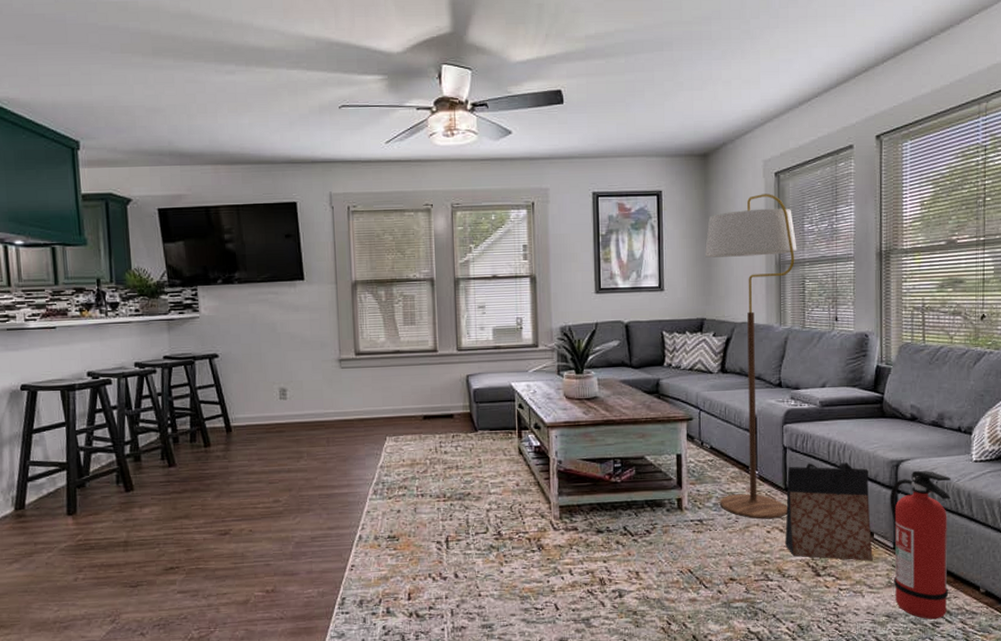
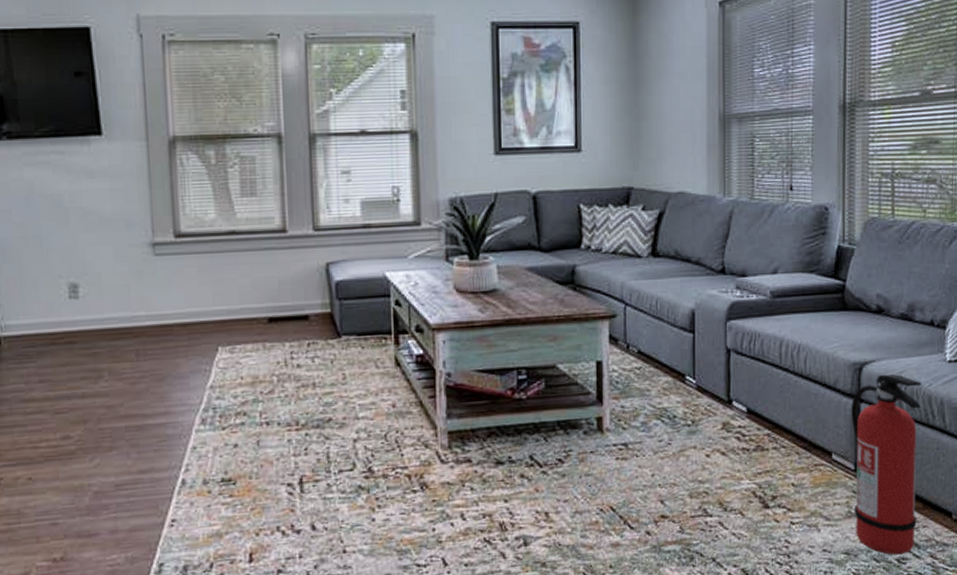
floor lamp: present [705,194,797,519] -> none [633,28,745,440]
bag: present [785,462,873,561] -> none [728,366,831,488]

